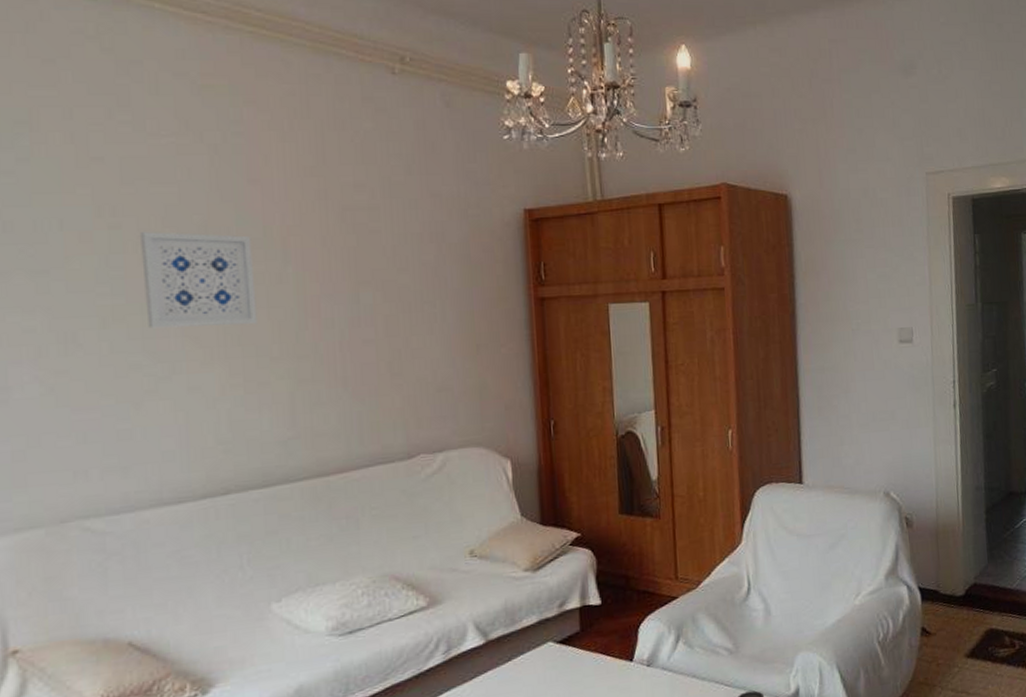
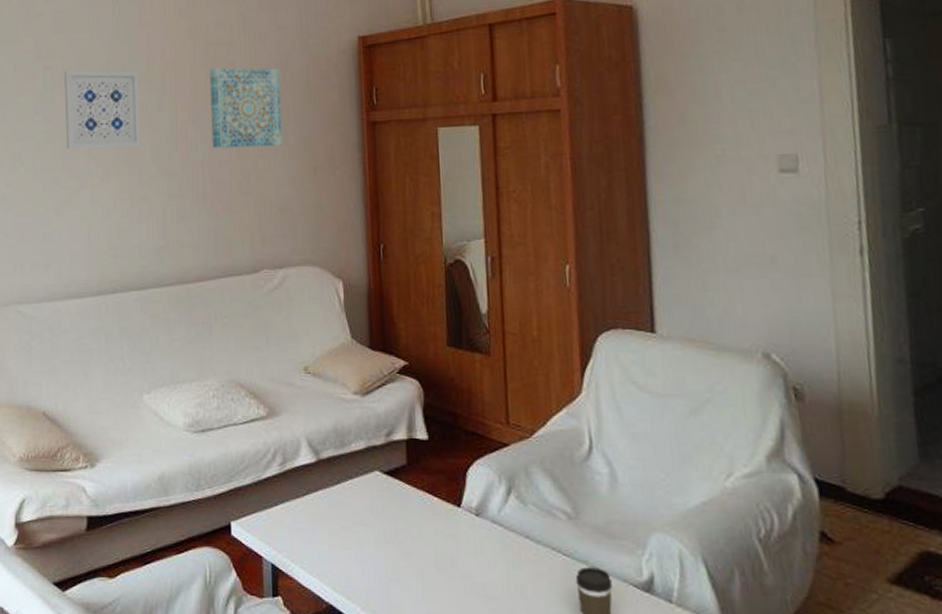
wall art: none [346,235,441,327] -> present [209,67,283,149]

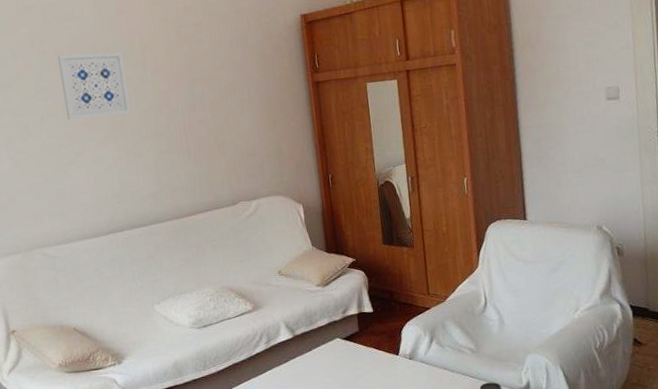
wall art: present [209,67,283,149] -> none [182,43,248,111]

